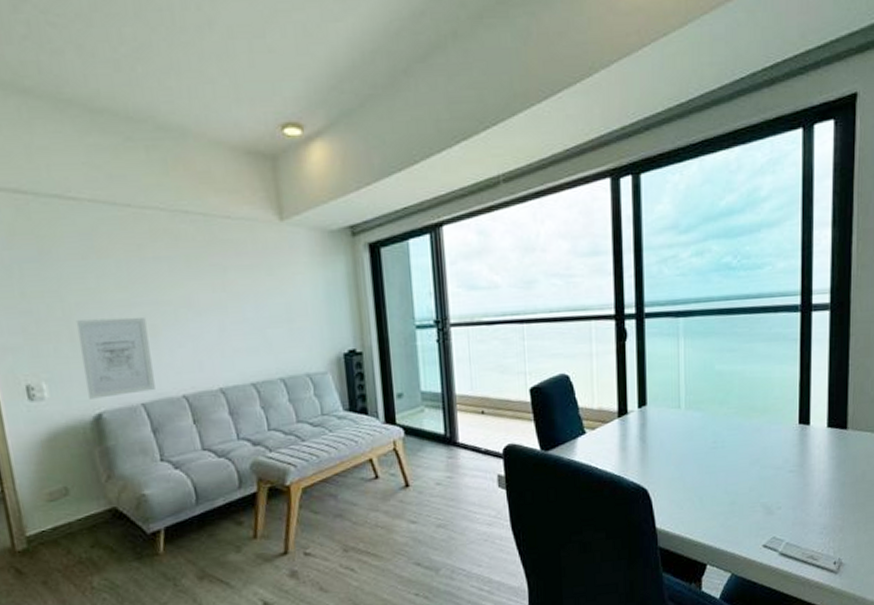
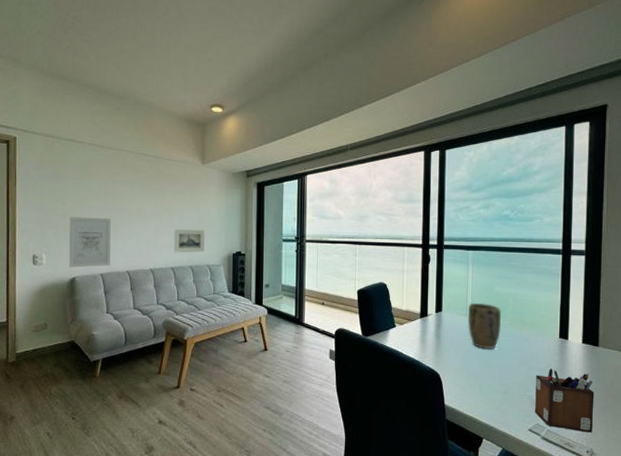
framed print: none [249,322,300,361] -> present [174,230,205,253]
plant pot: none [681,387,725,450] -> present [468,302,502,350]
desk organizer: none [771,465,843,540] -> present [535,368,594,433]

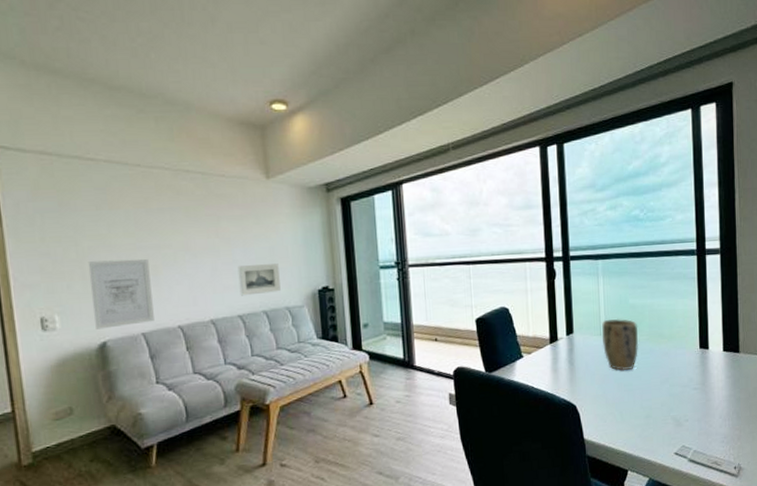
desk organizer: present [535,368,594,433] -> none [678,383,739,448]

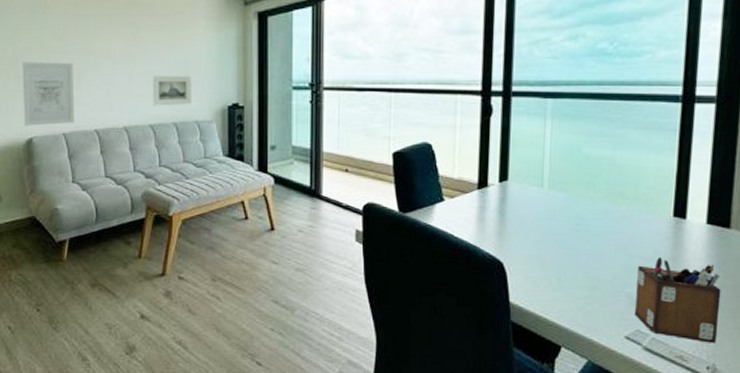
plant pot: present [602,318,639,371] -> none [544,168,592,232]
desk organizer: none [678,383,739,448] -> present [635,257,721,343]

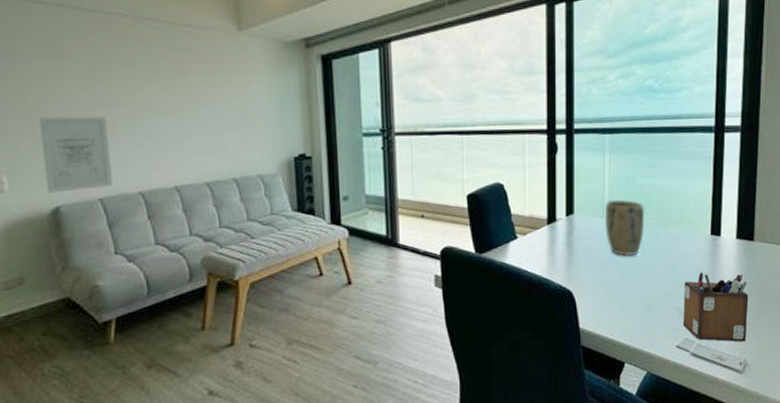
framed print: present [152,76,191,106] -> none [205,127,253,162]
plant pot: none [544,168,592,232] -> present [605,199,645,257]

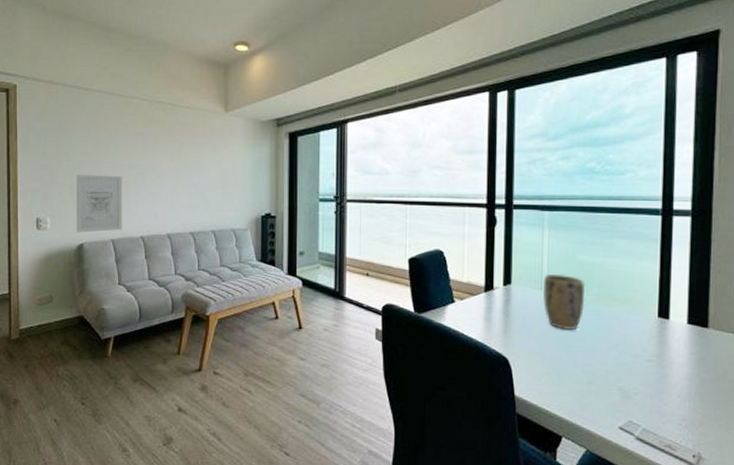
desk organizer: present [683,272,749,342] -> none [627,354,703,433]

